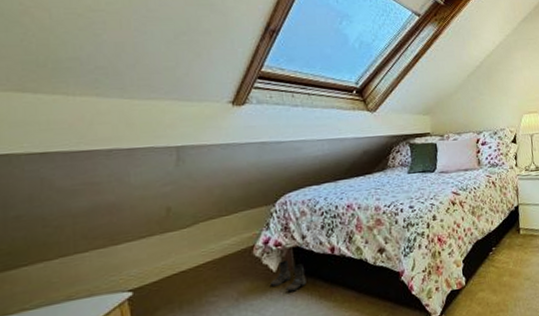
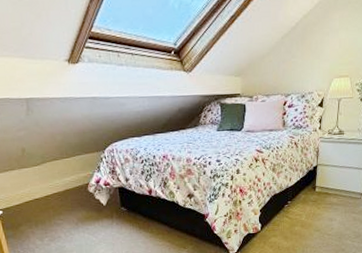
boots: present [271,260,306,292] -> none [102,197,129,222]

